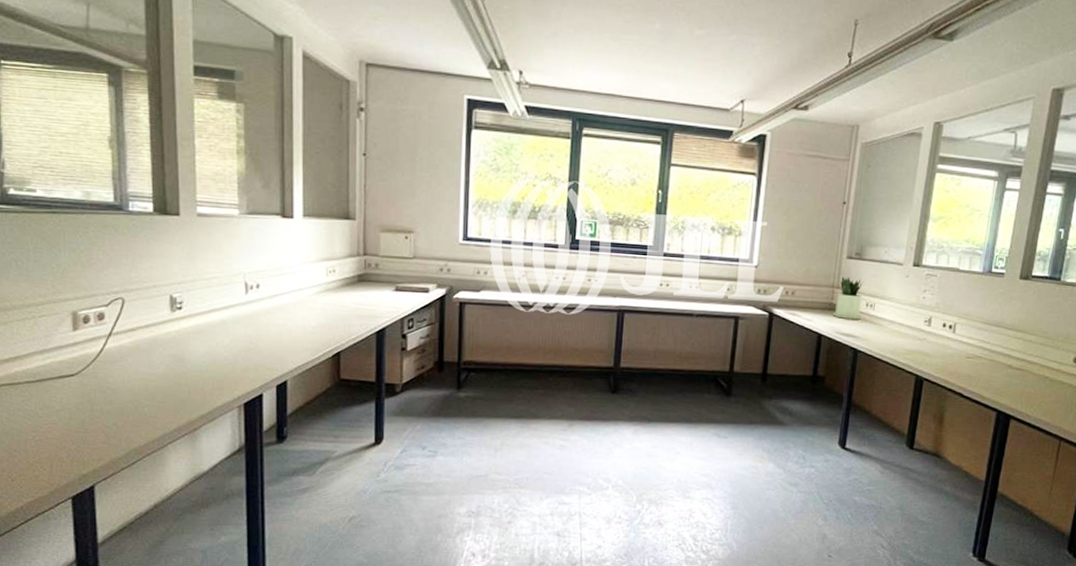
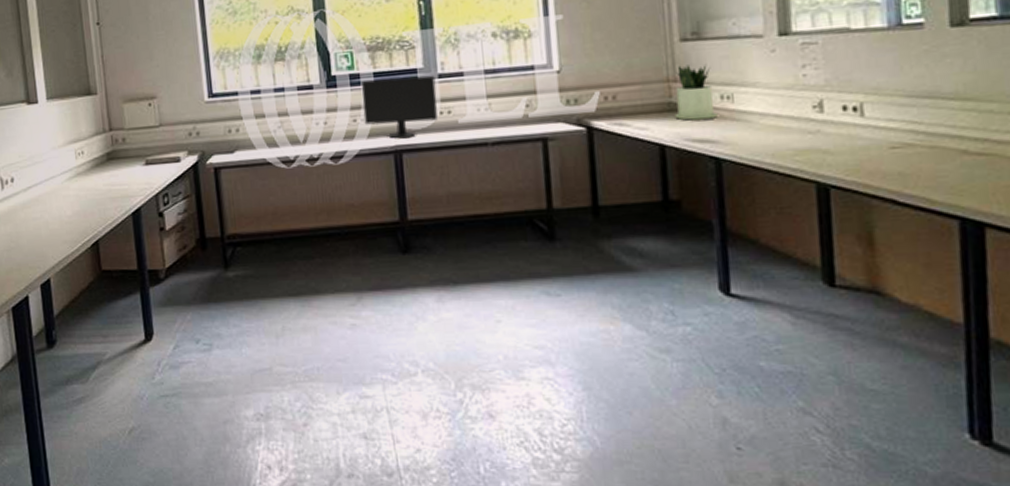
computer monitor: none [597,247,661,301] -> present [361,76,438,139]

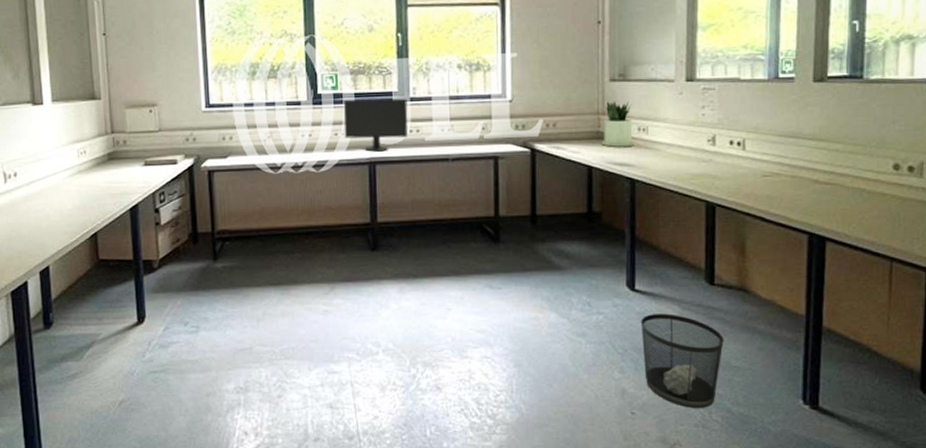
waste bin: none [740,323,855,443] -> present [640,313,724,408]

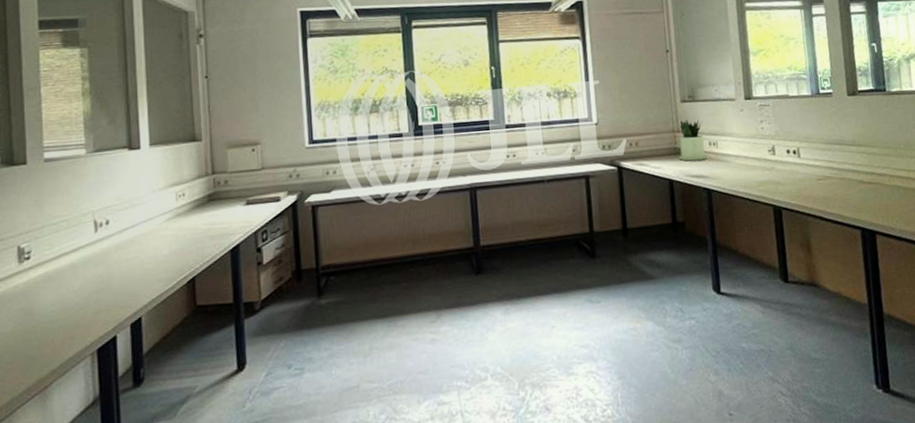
computer monitor: present [343,98,408,152] -> none [443,126,505,178]
waste bin: present [640,313,724,408] -> none [728,313,803,404]

